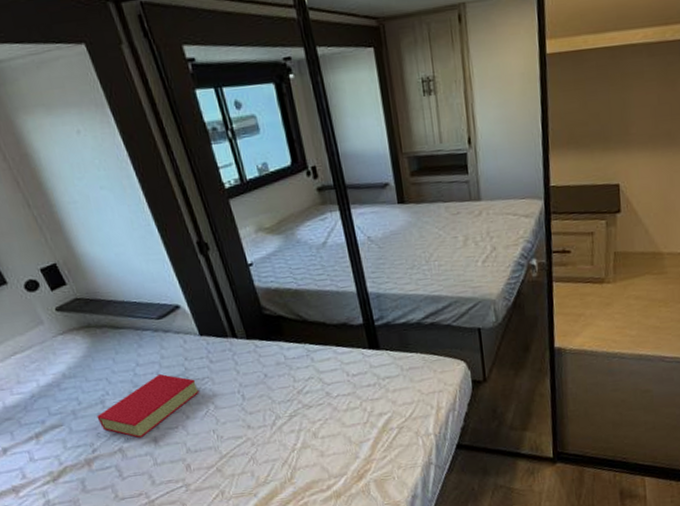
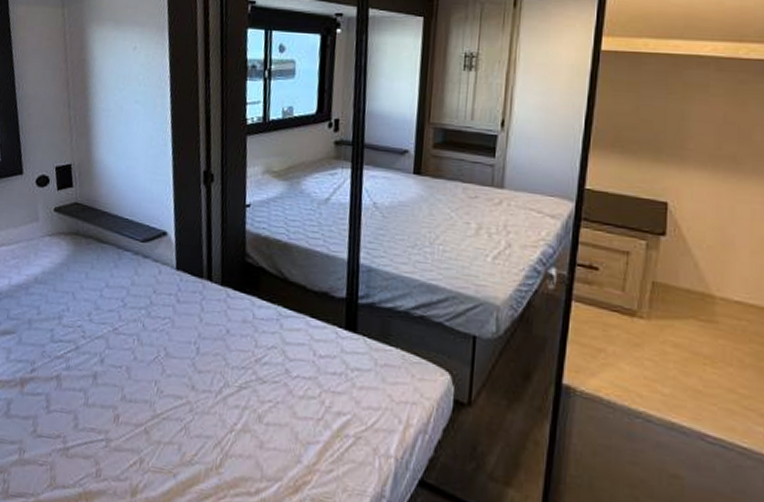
book: present [97,373,199,438] -> none [48,301,156,369]

